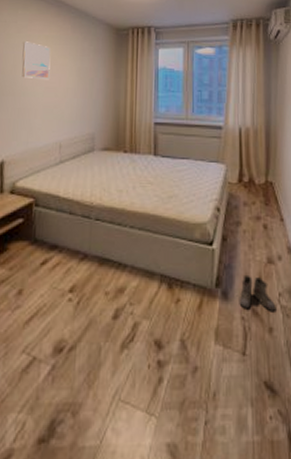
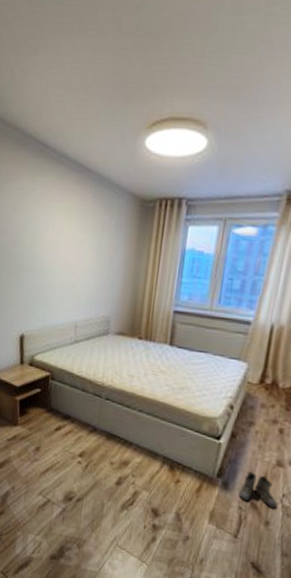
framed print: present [22,41,51,80] -> none [40,213,69,257]

